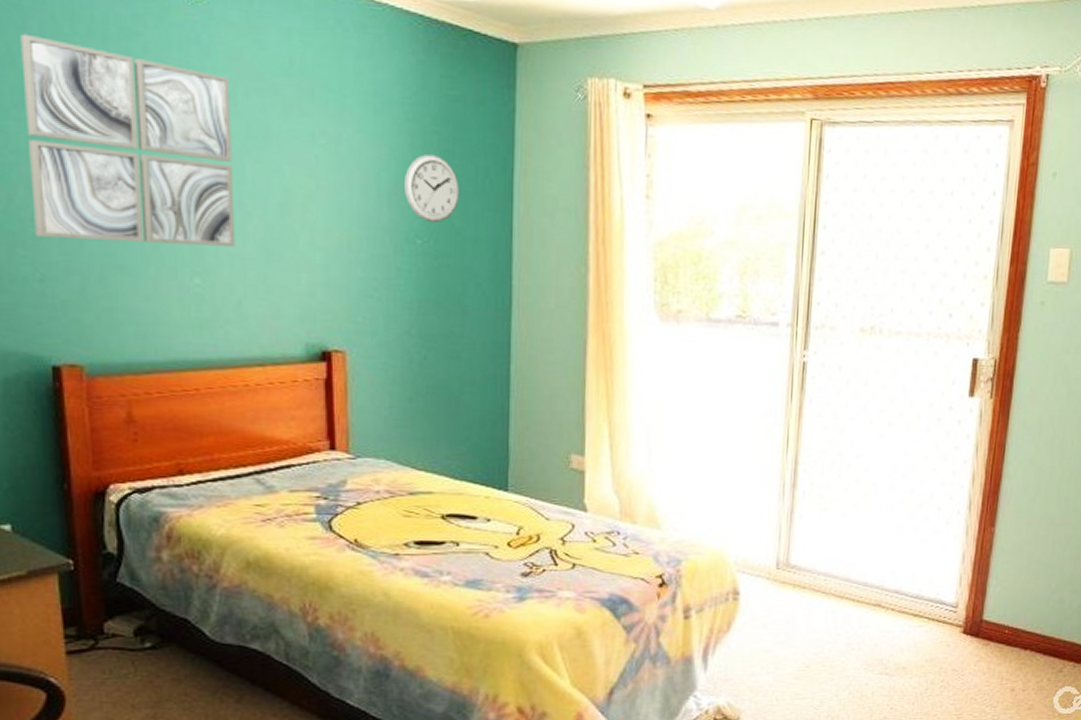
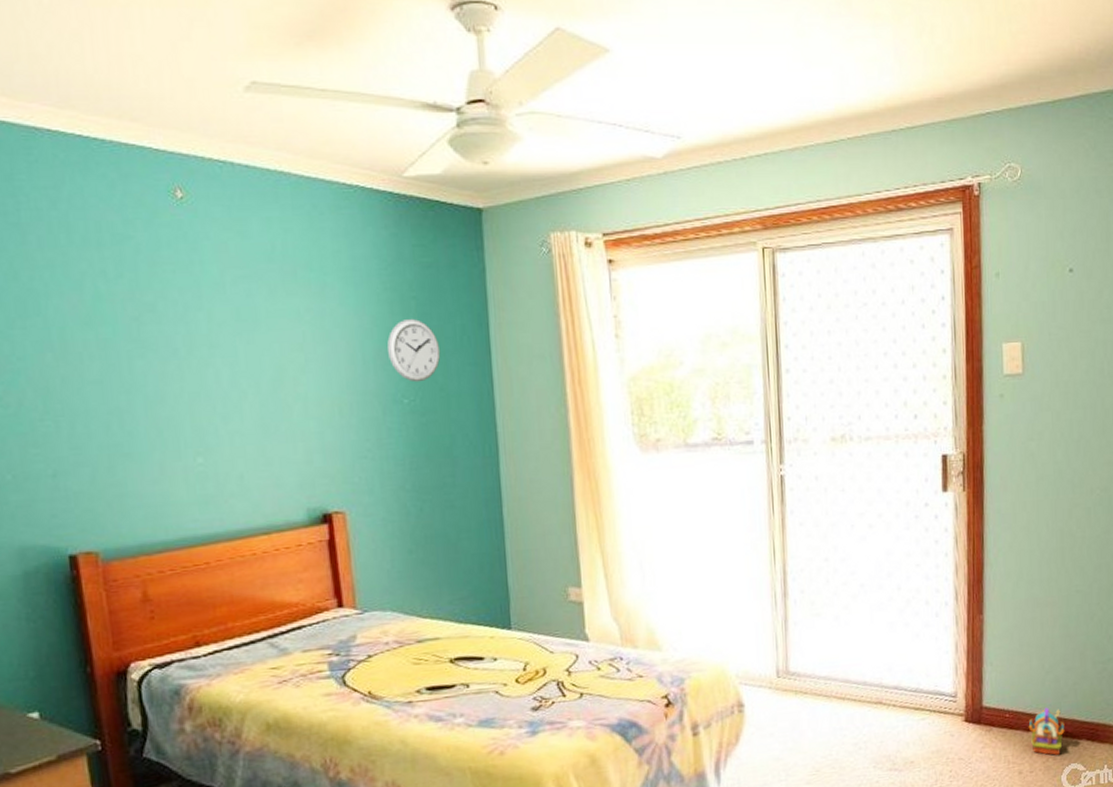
wall art: present [20,33,236,247] -> none [21,248,234,436]
toy house: none [1026,627,1064,676] -> present [1028,707,1065,755]

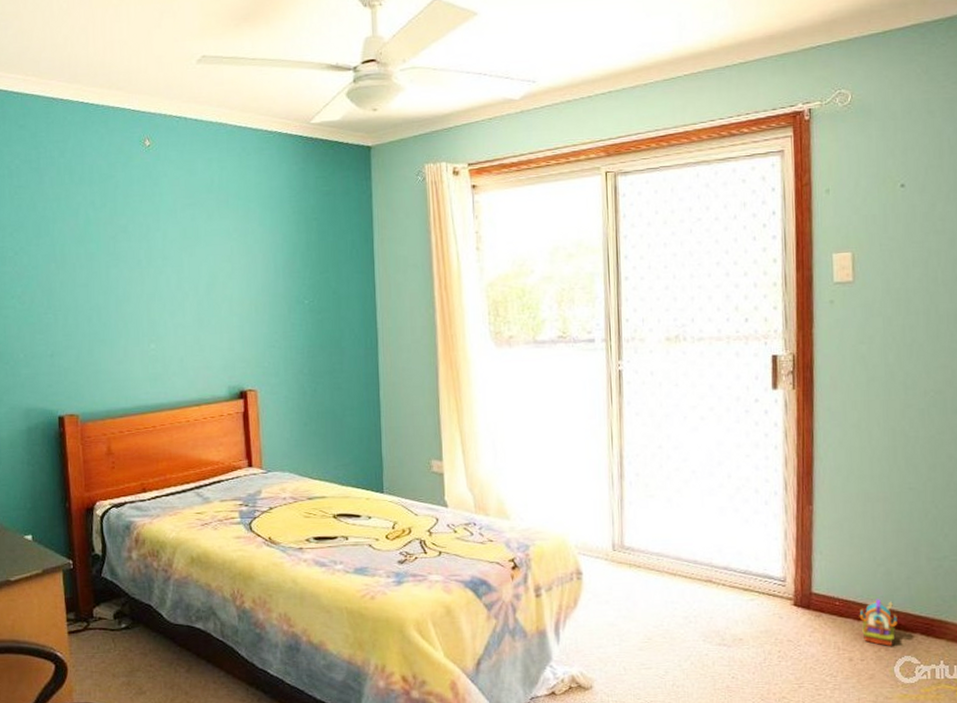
wall clock: present [387,319,441,383] -> none [294,236,335,287]

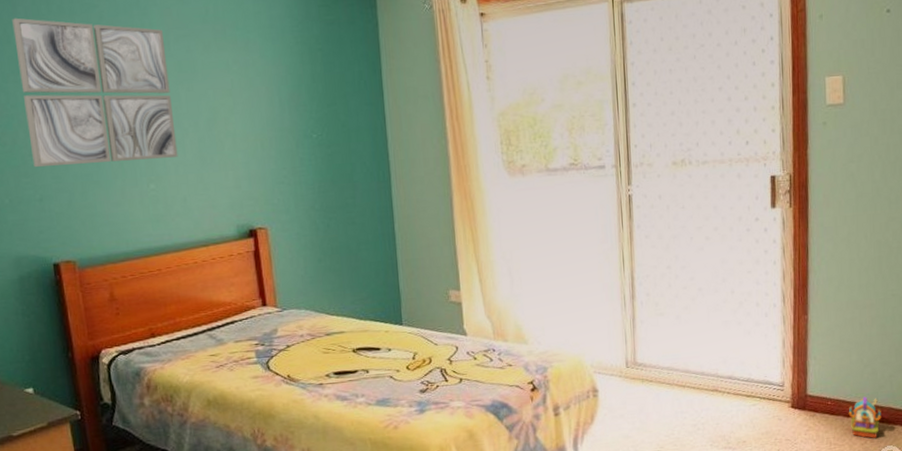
wall art: none [39,186,178,325] -> present [12,17,178,168]

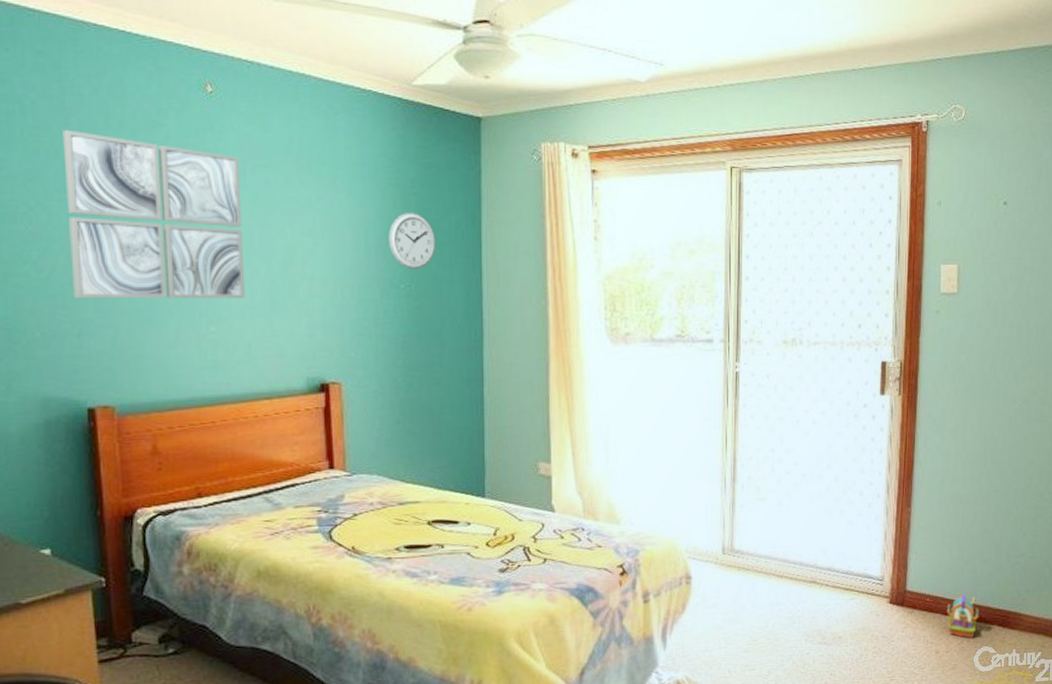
wall clock: none [299,67,343,120] -> present [389,213,436,270]

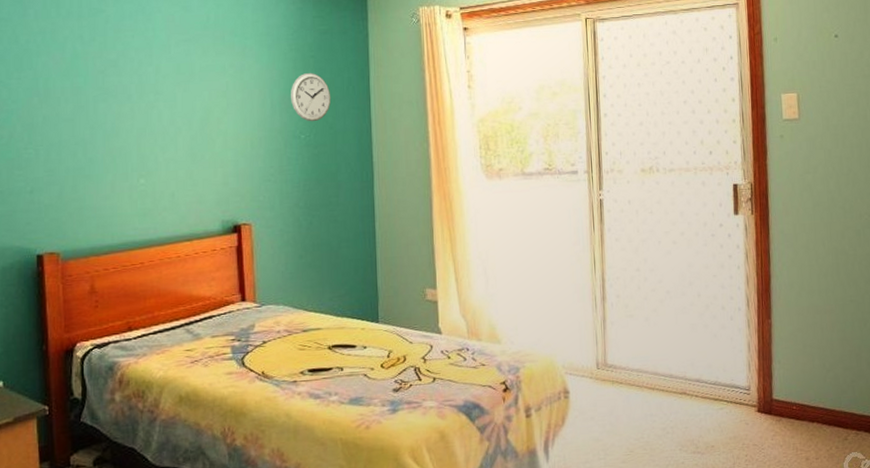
wall art: present [62,129,245,299] -> none [22,19,170,161]
toy house: present [946,594,979,638] -> none [813,401,845,444]

